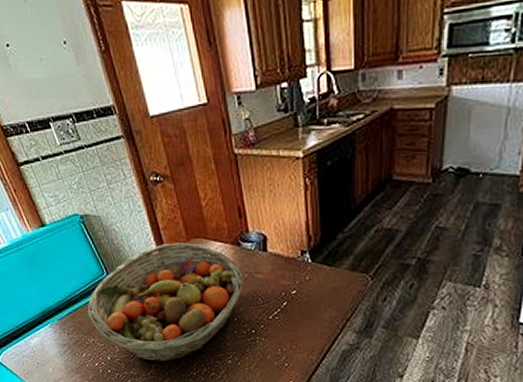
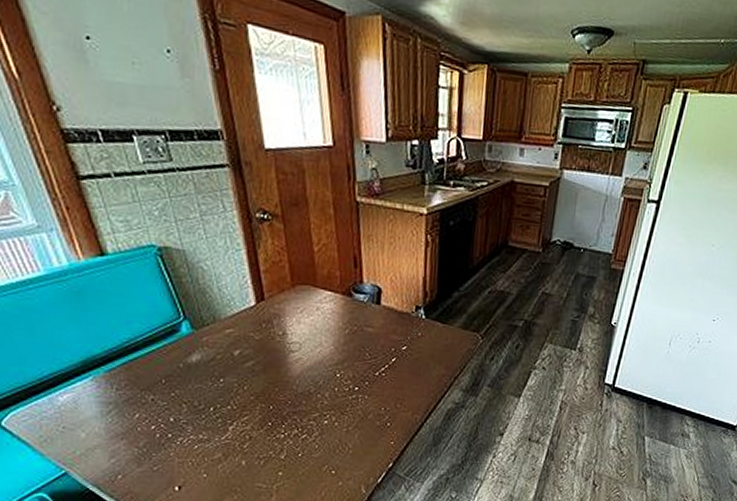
fruit basket: present [87,243,243,363] -> none [150,288,351,424]

